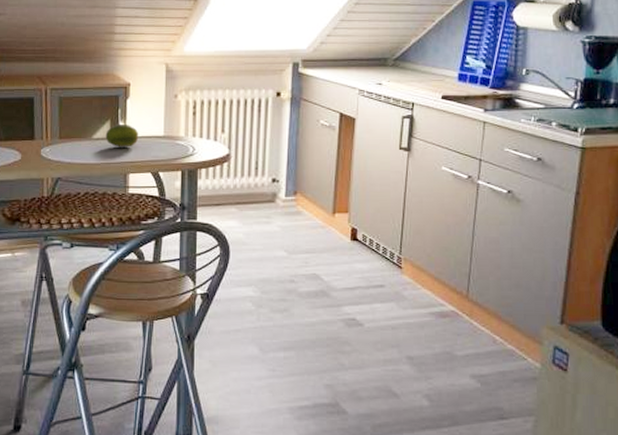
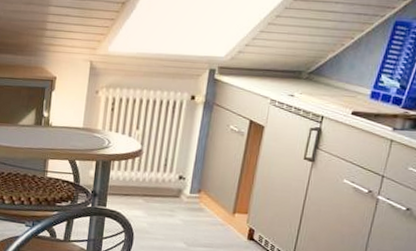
fruit: present [105,123,139,148] -> none [30,113,61,136]

